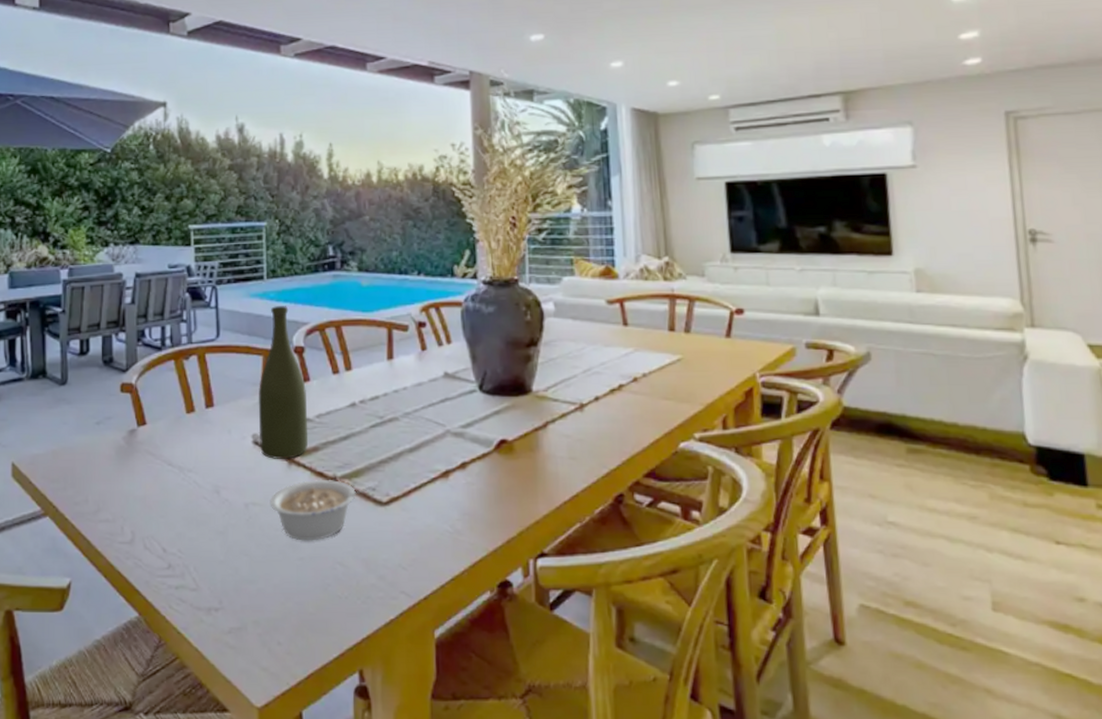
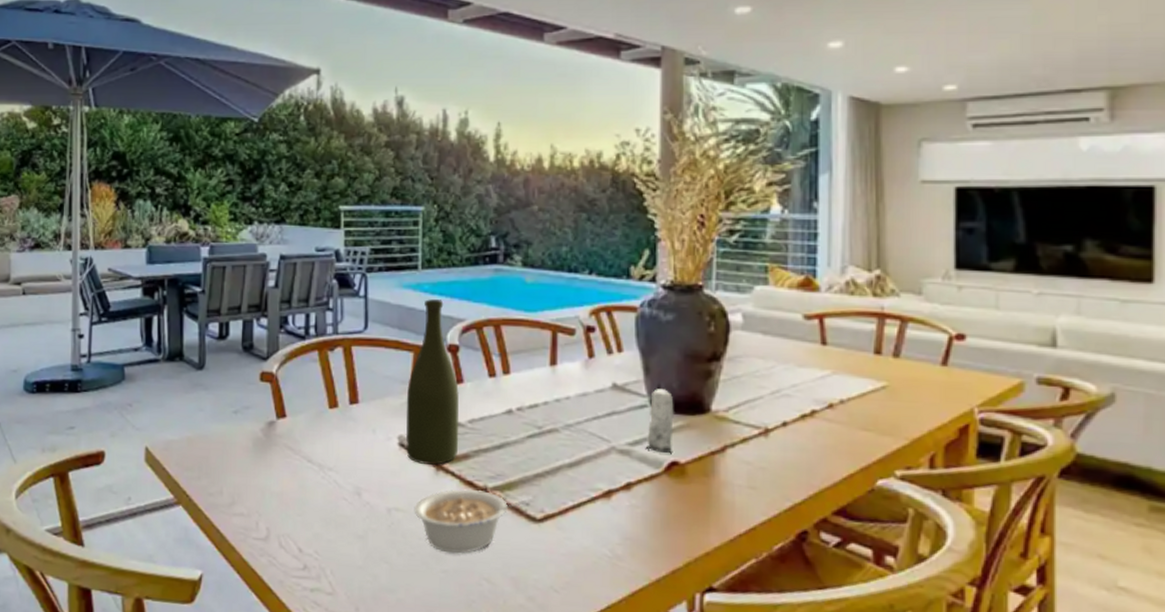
candle: none [478,374,502,433] -> present [647,389,674,454]

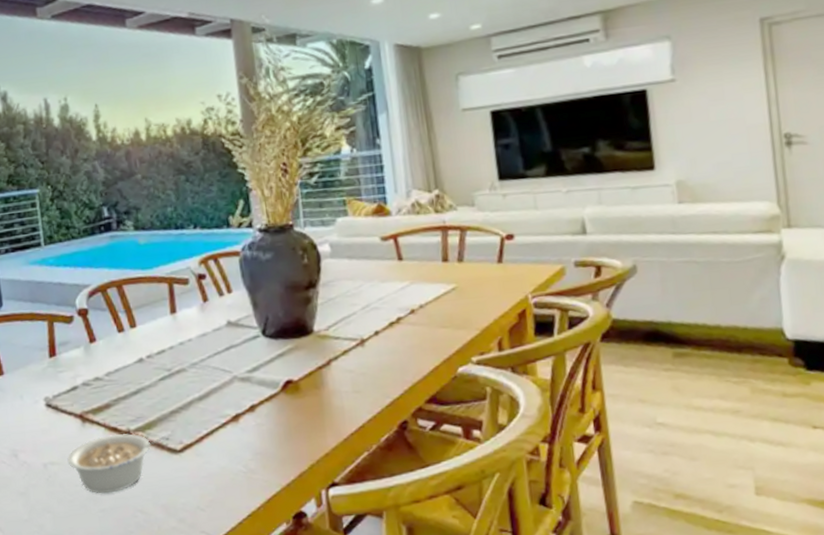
bottle: present [405,299,459,465] -> none [46,270,100,420]
candle: present [647,389,674,454] -> none [261,319,287,375]

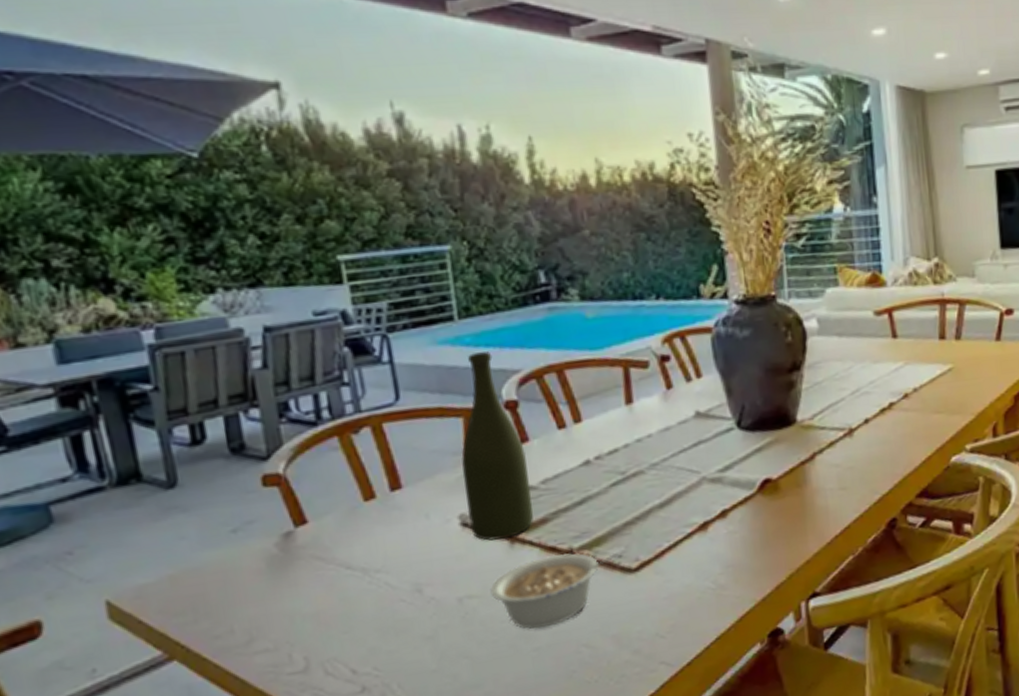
bottle: none [46,270,100,420] -> present [461,351,534,541]

